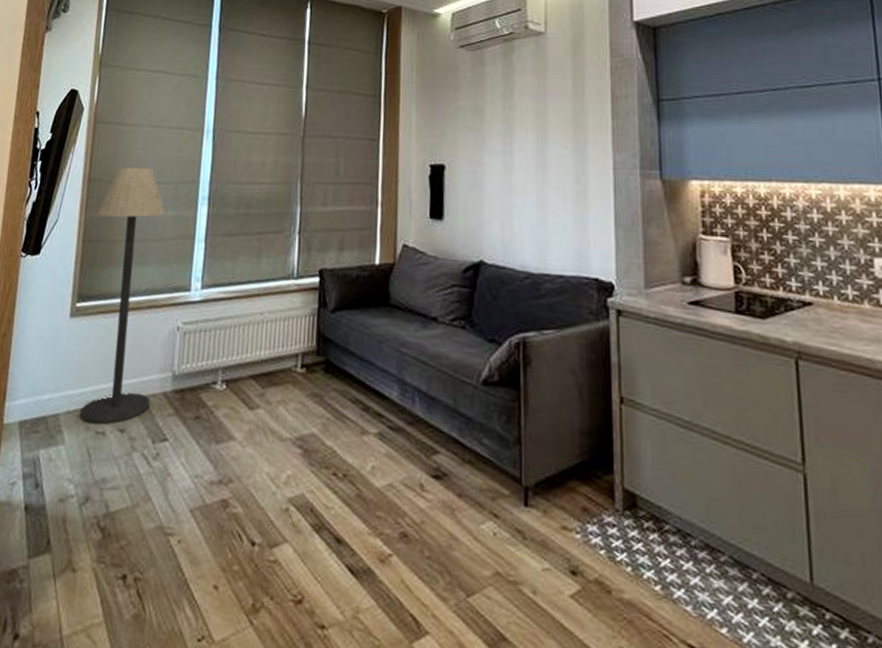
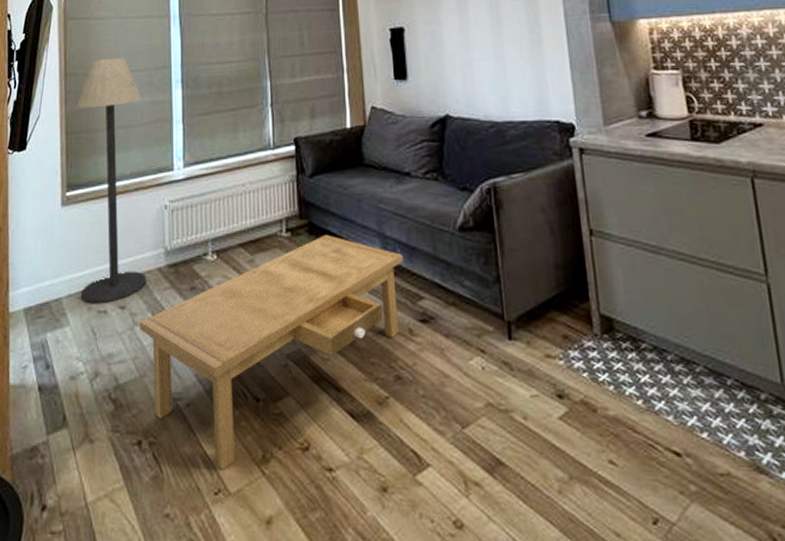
coffee table: none [138,374,422,617] -> present [140,234,404,471]

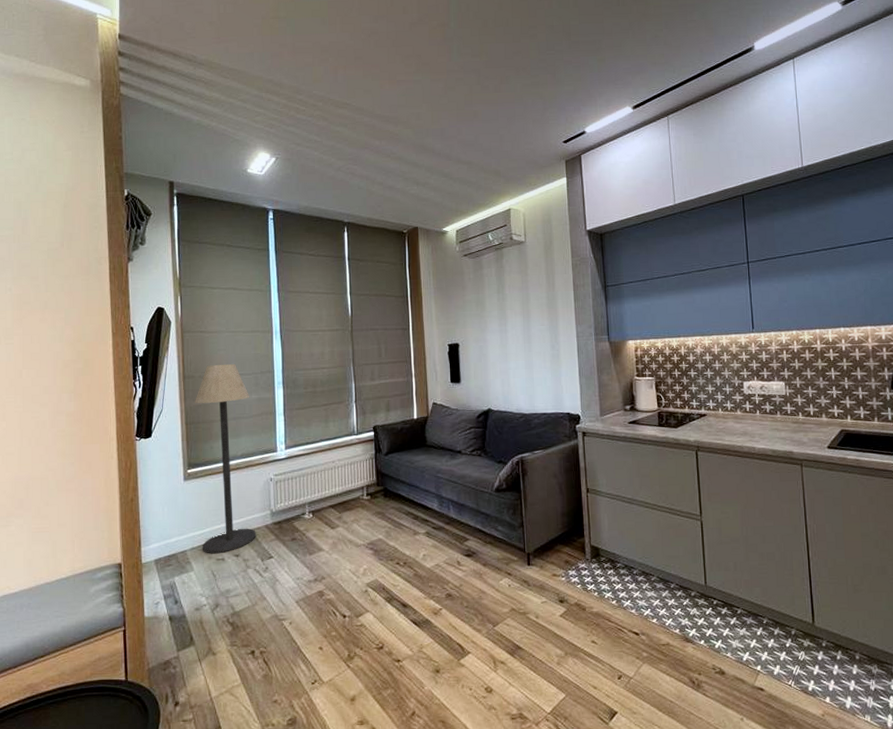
coffee table: present [140,234,404,471] -> none [251,497,455,667]

